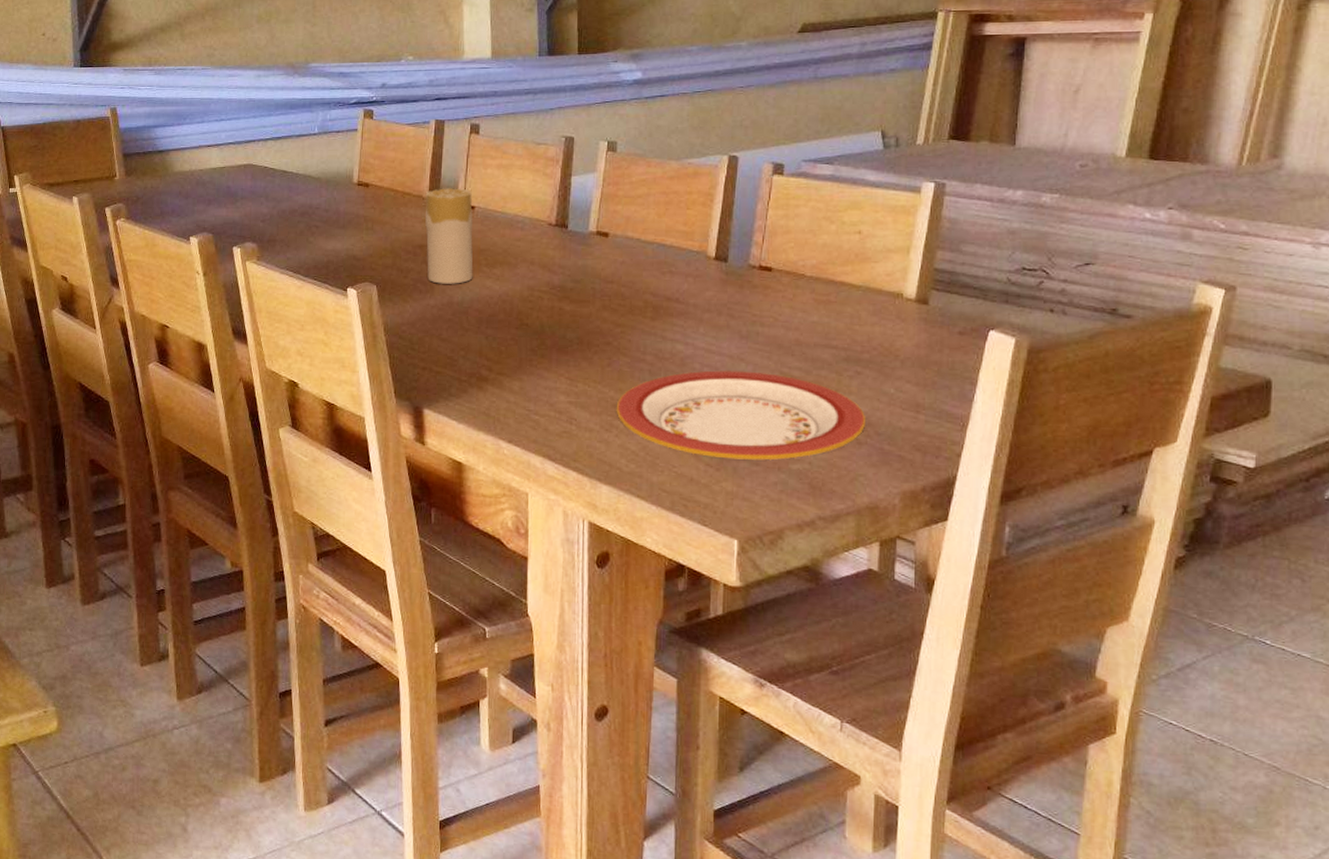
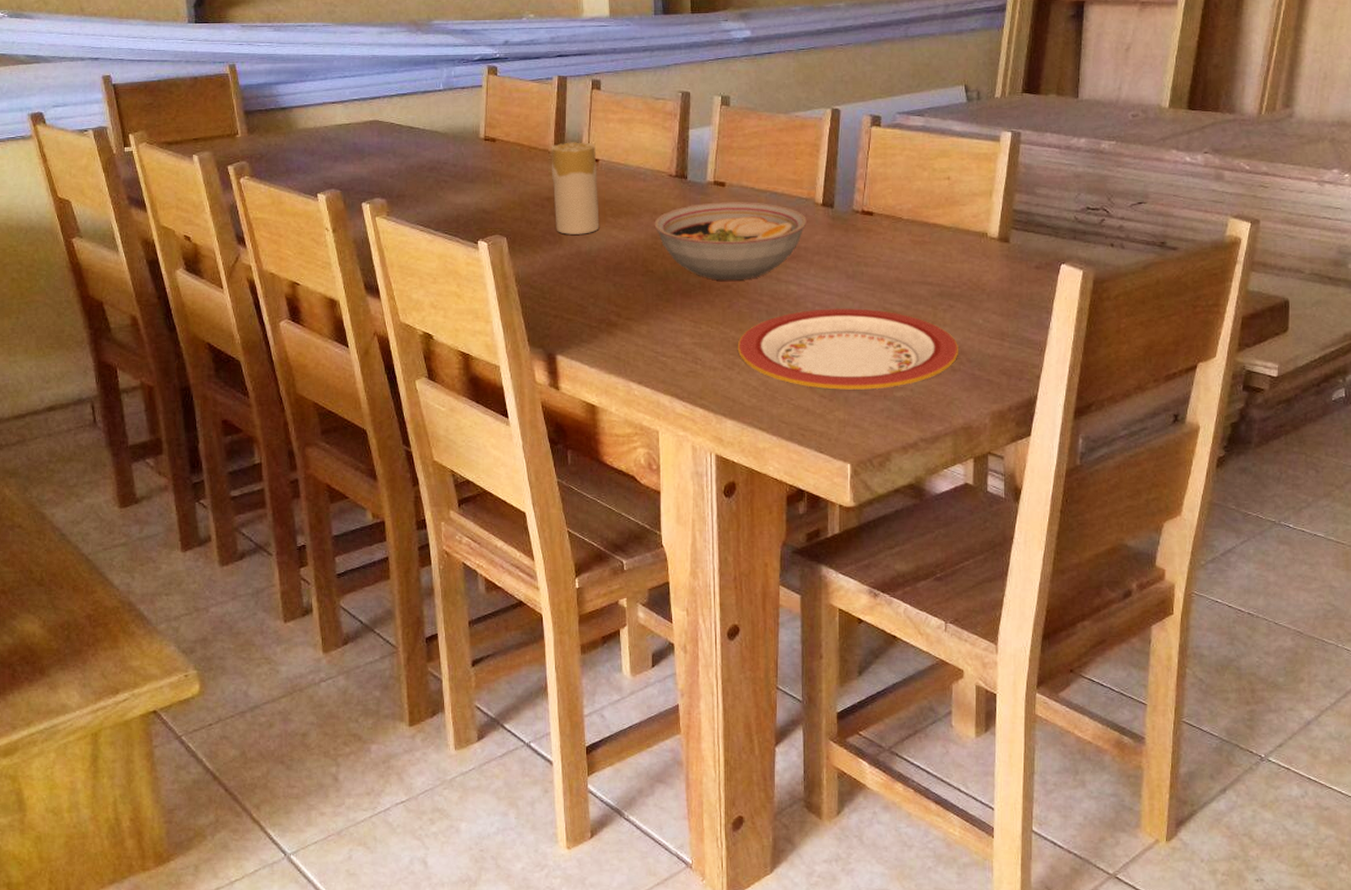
bowl: none [531,253,697,337] -> present [654,202,807,281]

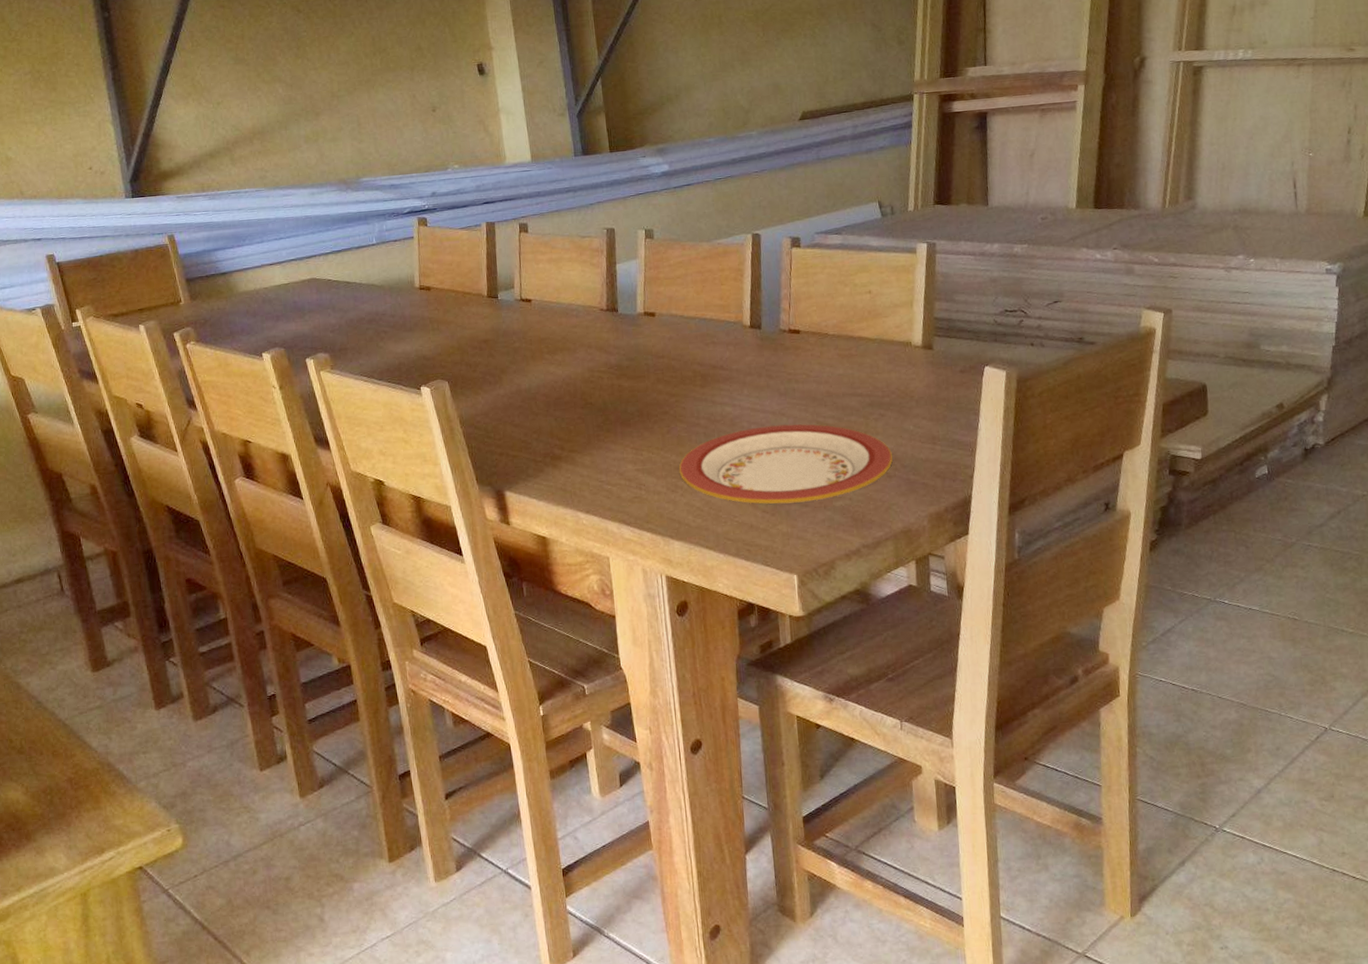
candle: present [551,142,600,235] -> none [484,284,537,374]
bowl: present [654,202,807,281] -> none [589,329,737,408]

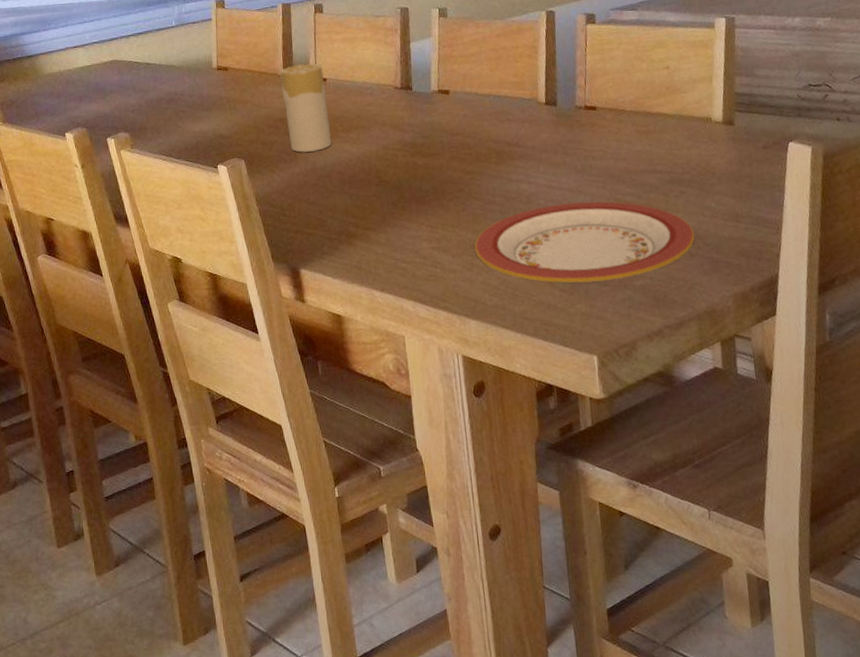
candle: none [484,284,537,374] -> present [280,63,332,153]

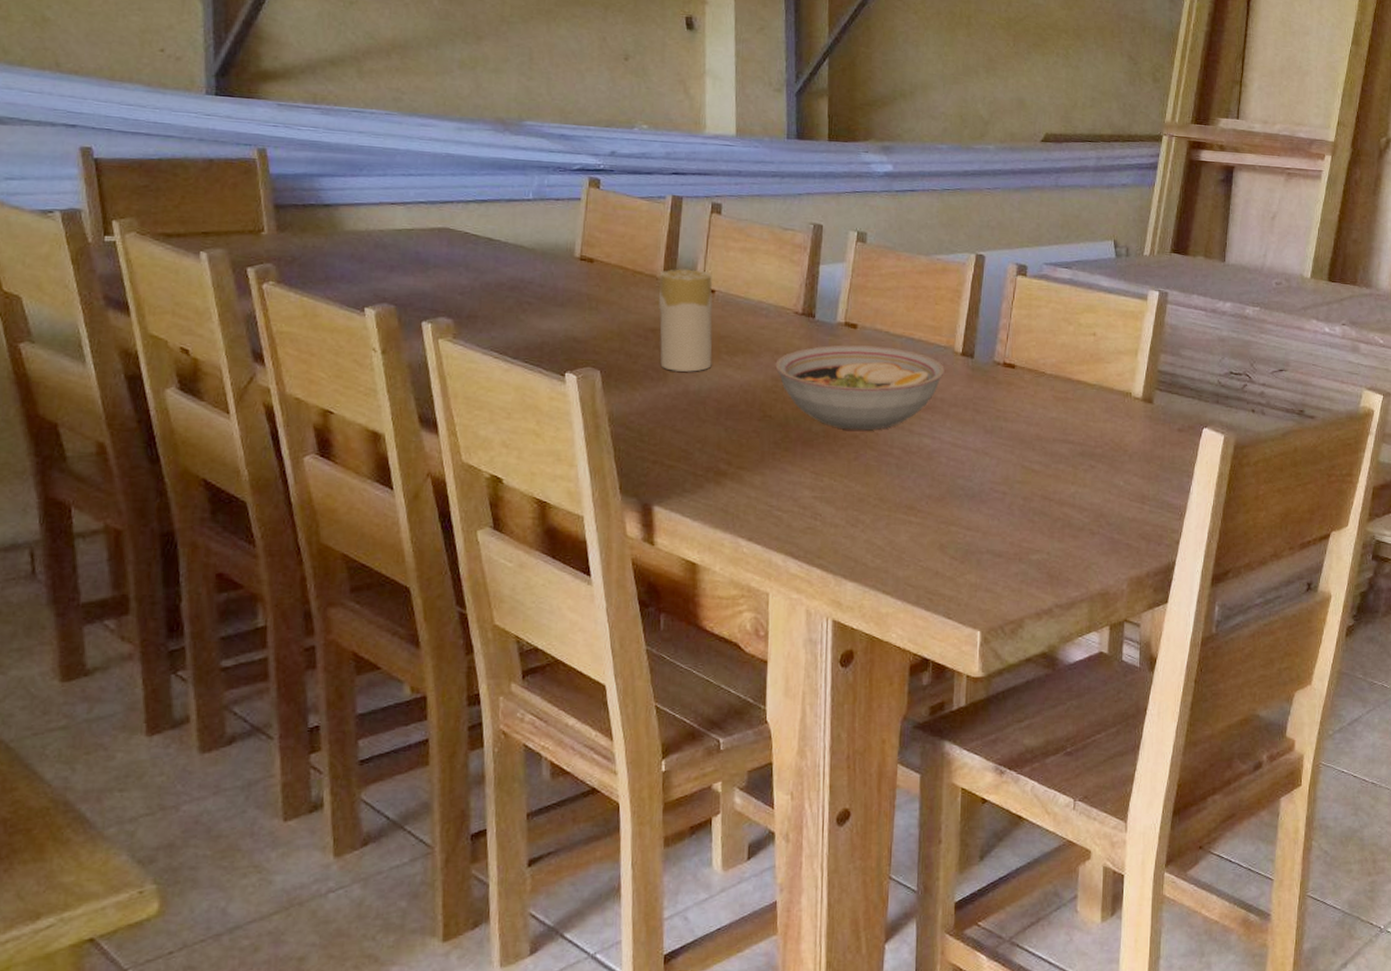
bowl: none [384,106,532,185] -> present [775,345,945,431]
plate: present [474,201,695,283] -> none [862,464,1099,552]

